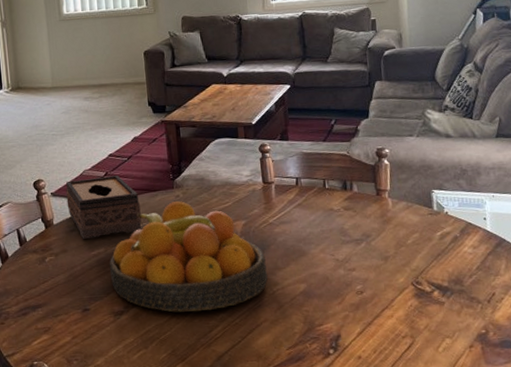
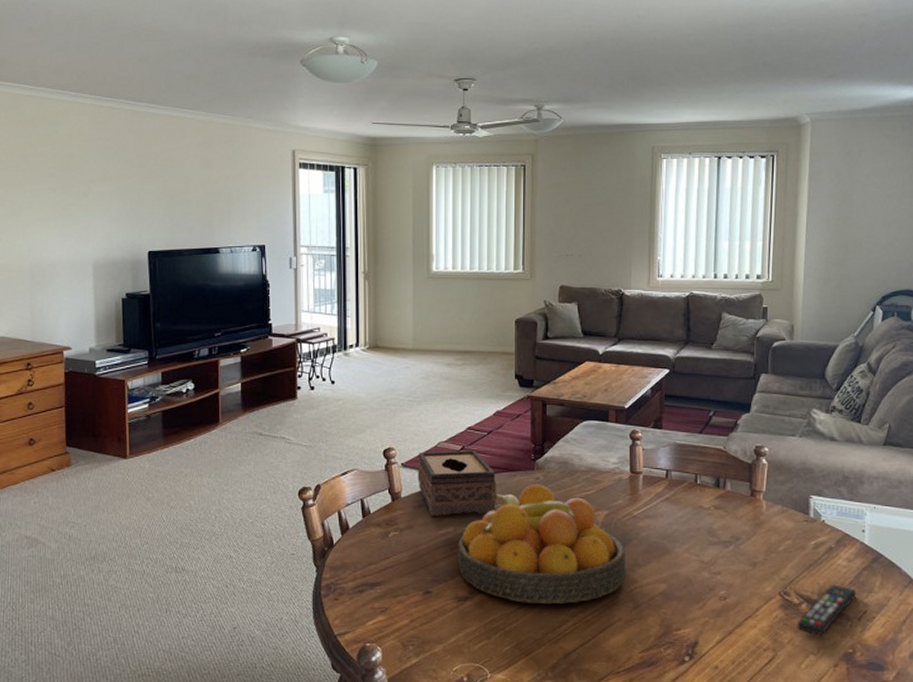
remote control: none [430,271,484,321] -> present [796,584,857,637]

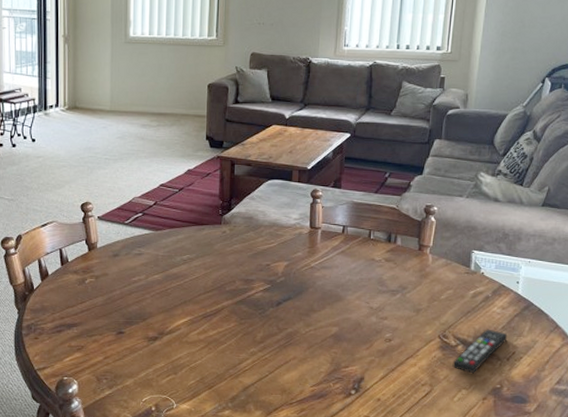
tissue box: present [418,450,496,516] -> none [113,205,186,265]
fruit bowl: present [457,484,627,605] -> none [148,237,303,344]

